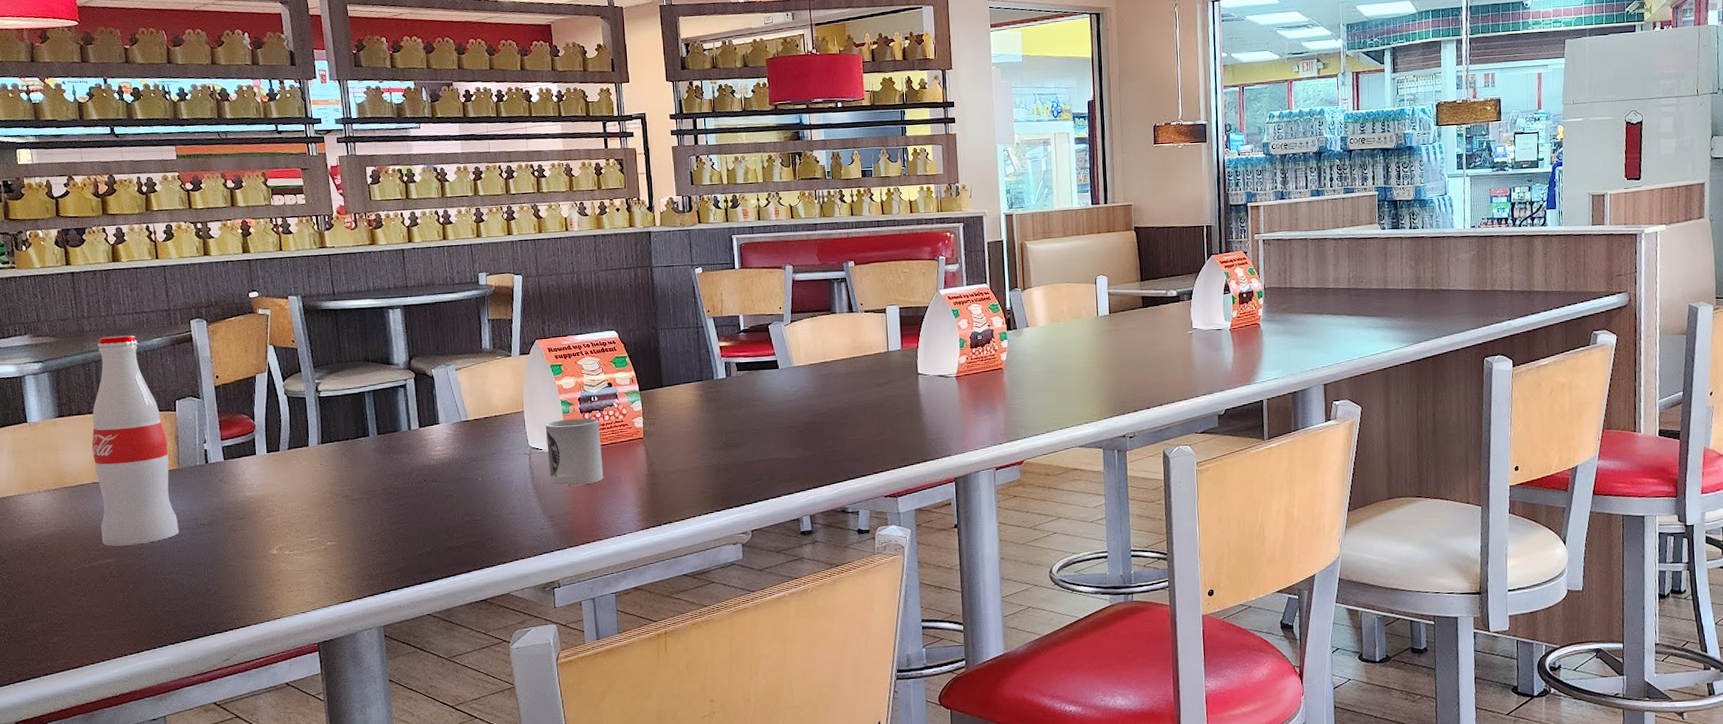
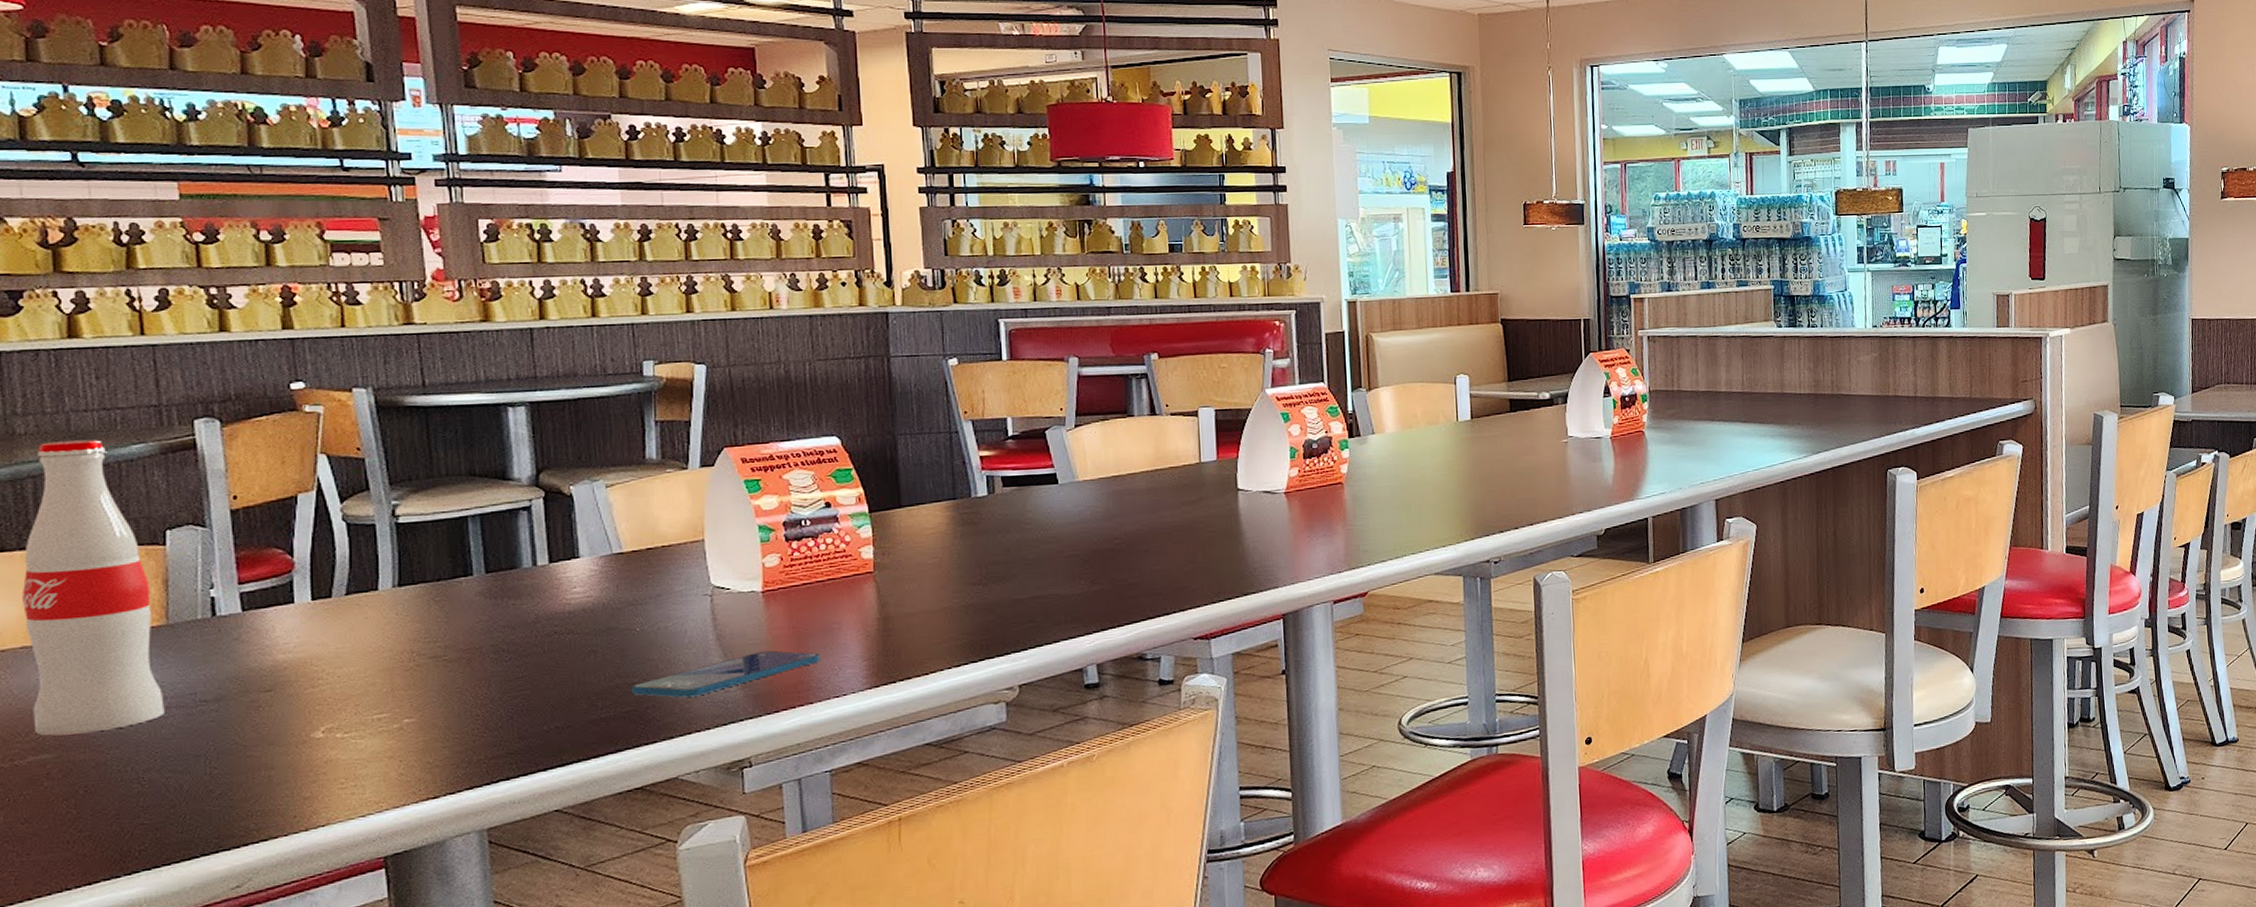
smartphone: none [476,498,607,532] -> present [631,650,820,698]
cup: present [545,418,604,486] -> none [734,547,817,635]

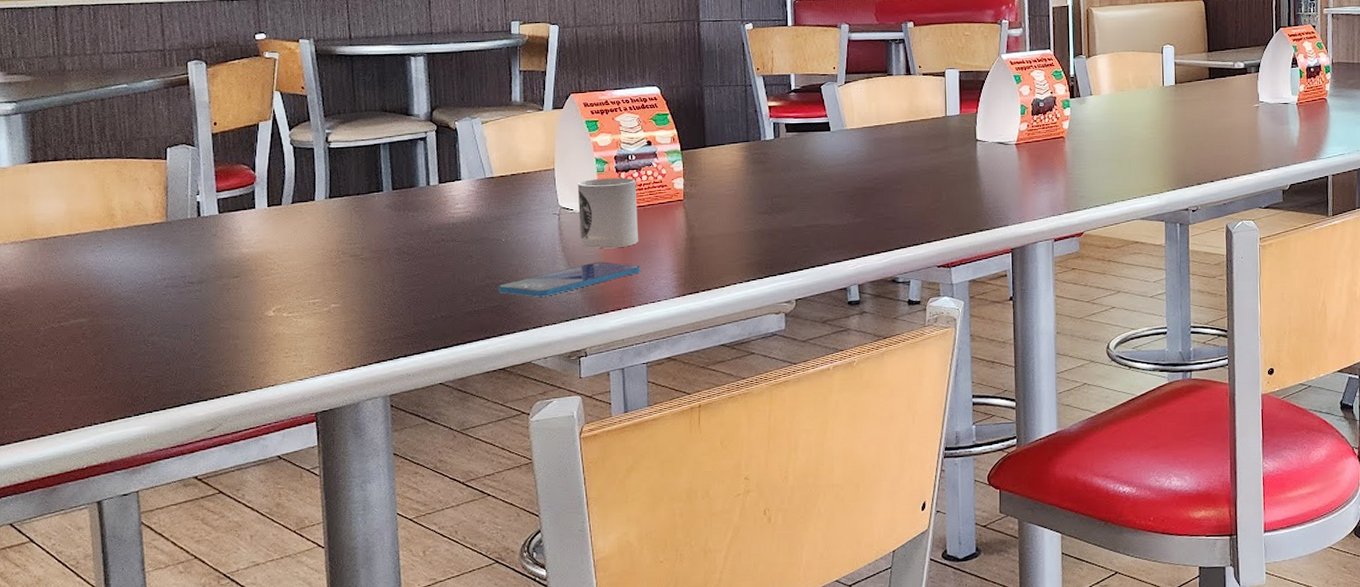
soda bottle: present [23,440,165,736] -> none [69,76,164,305]
cup: none [734,547,817,635] -> present [577,177,639,249]

